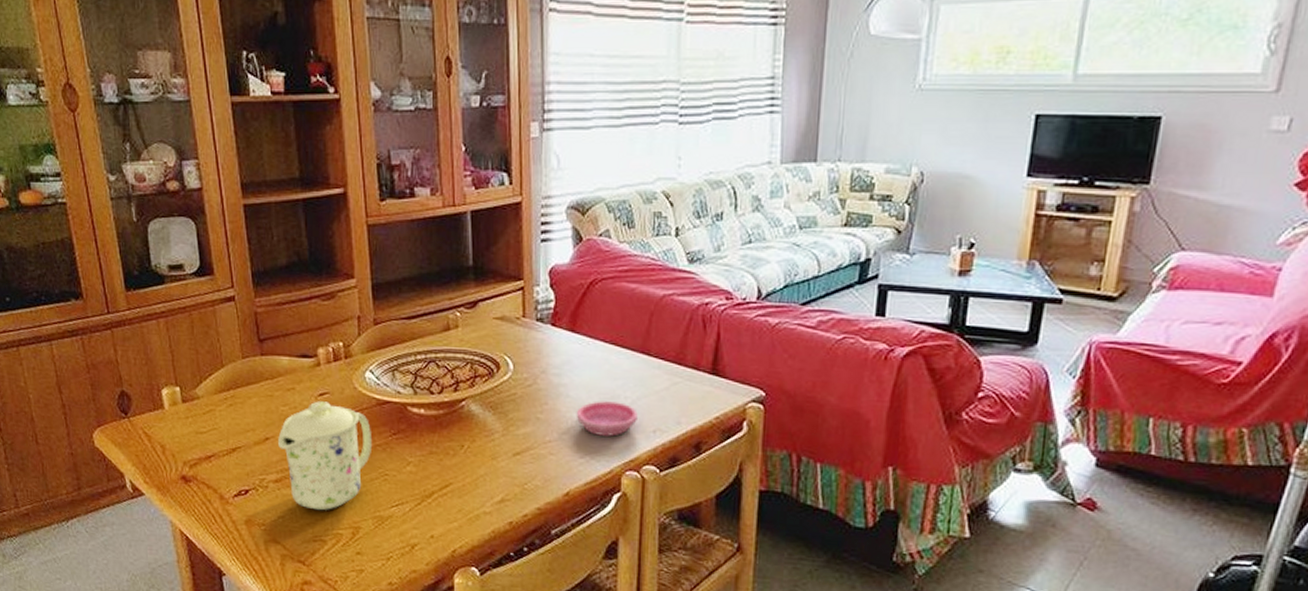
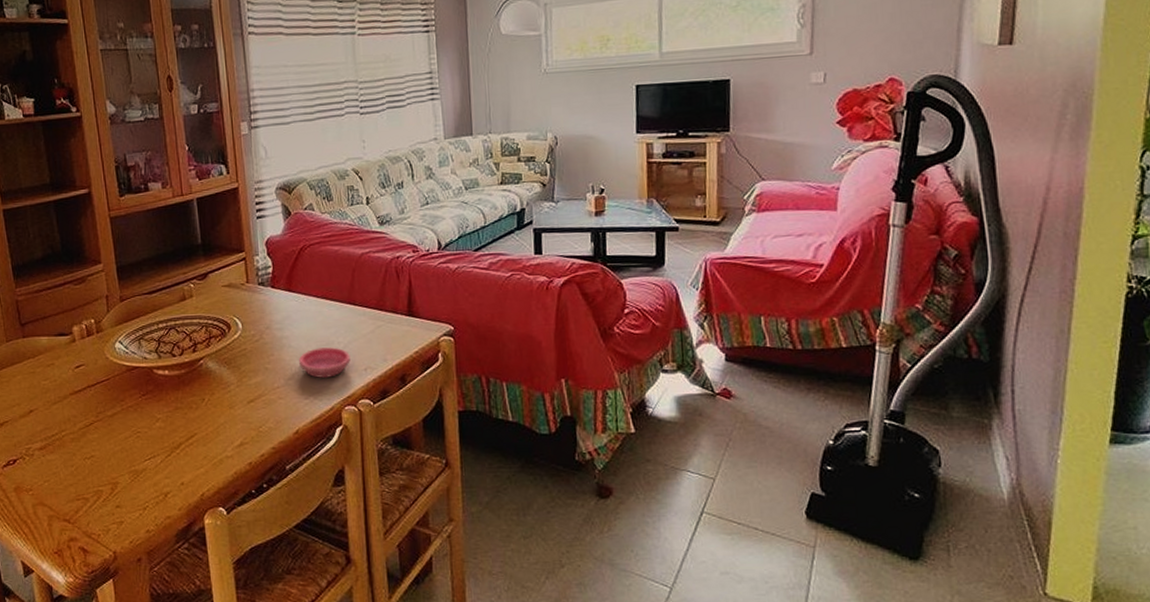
mug: present [278,401,373,511] -> none [41,372,125,471]

